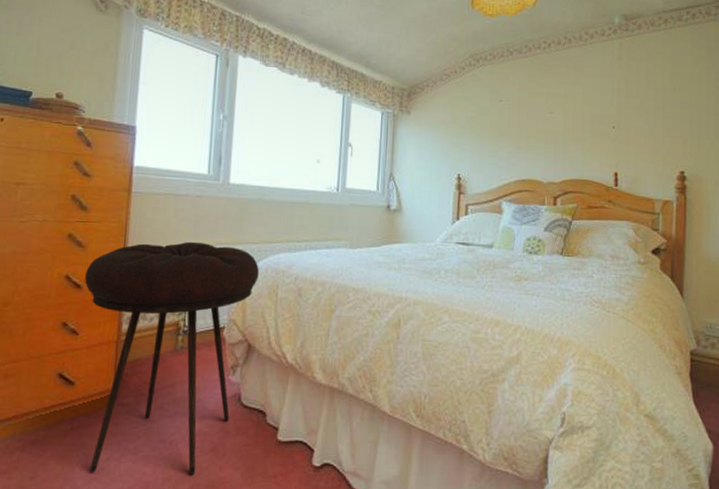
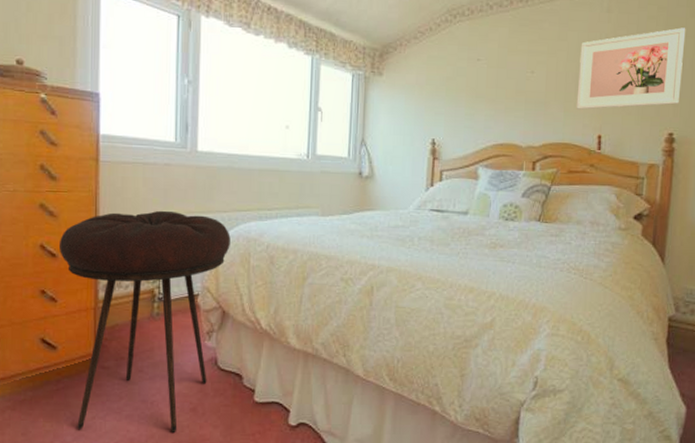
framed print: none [593,74,690,149] -> present [576,27,686,110]

